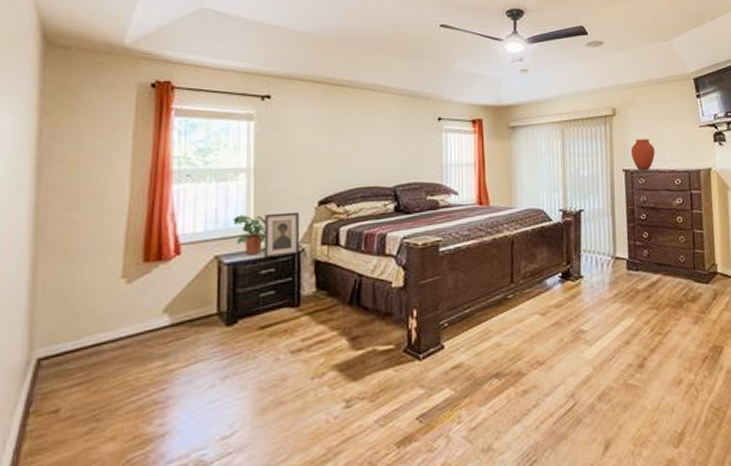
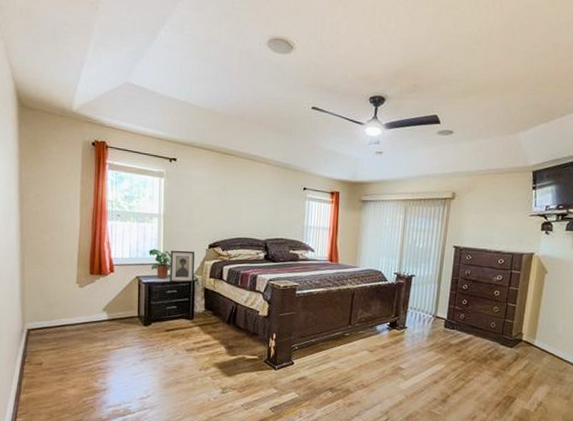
vase: present [630,139,656,171] -> none [462,221,486,249]

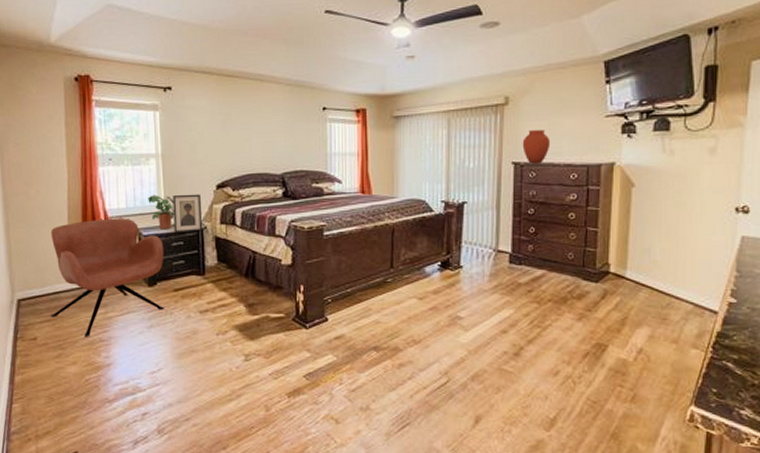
armchair: none [56,265,160,365] -> present [51,218,165,337]
vase: none [462,221,486,249] -> present [522,130,551,164]

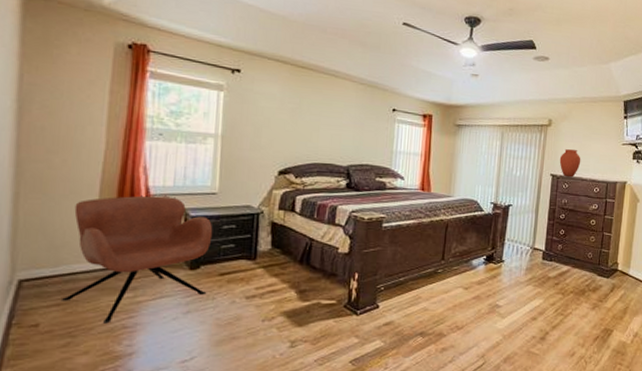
potted plant: present [148,195,175,230] -> none [200,175,230,212]
picture frame: present [173,194,203,234] -> none [226,177,260,216]

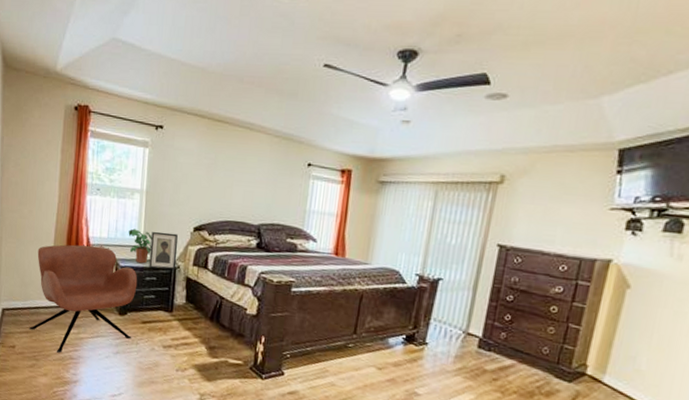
potted plant: none [200,175,230,212] -> present [128,228,153,264]
picture frame: none [226,177,260,216] -> present [149,232,178,270]
vase: present [559,149,581,178] -> none [511,213,544,250]

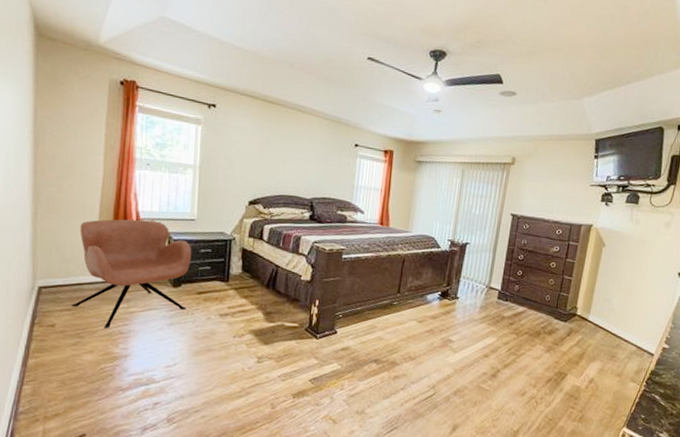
potted plant: present [128,228,153,264] -> none [181,203,207,237]
picture frame: present [149,232,178,270] -> none [203,205,233,242]

